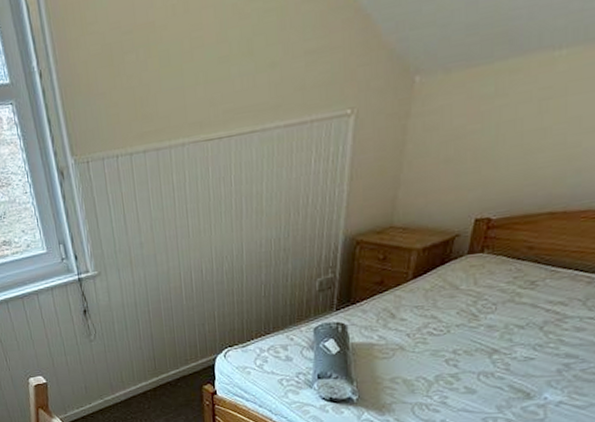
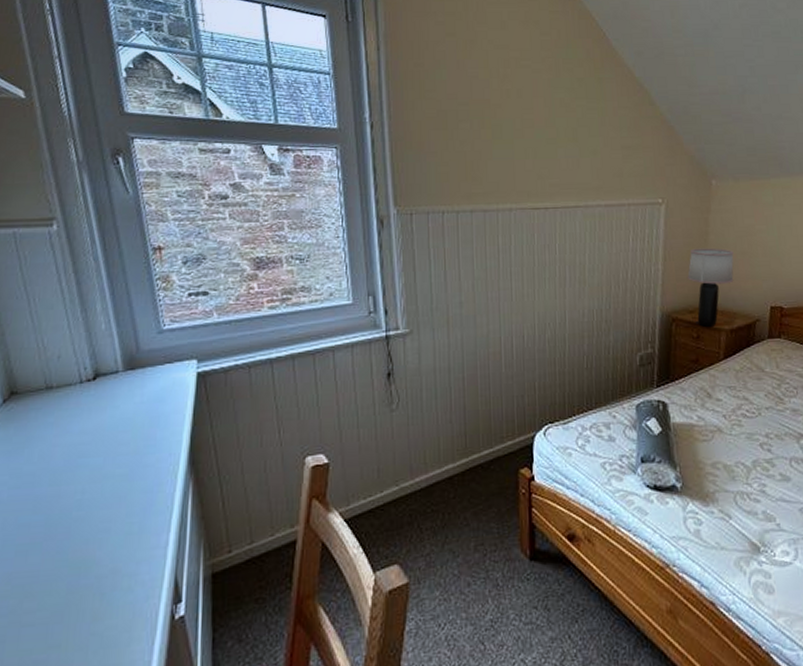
table lamp: none [375,159,435,248] -> present [686,248,734,327]

